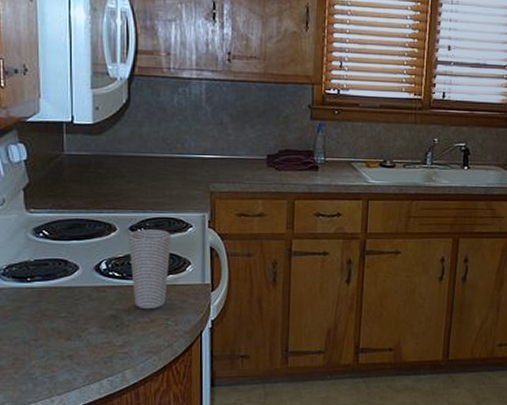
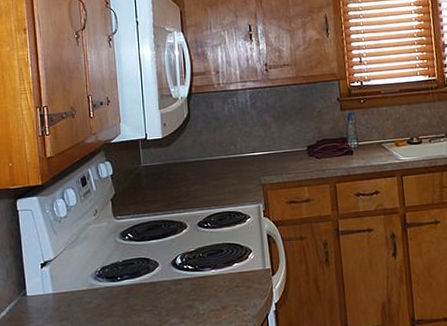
cup: present [129,229,171,308] -> none [197,223,234,297]

